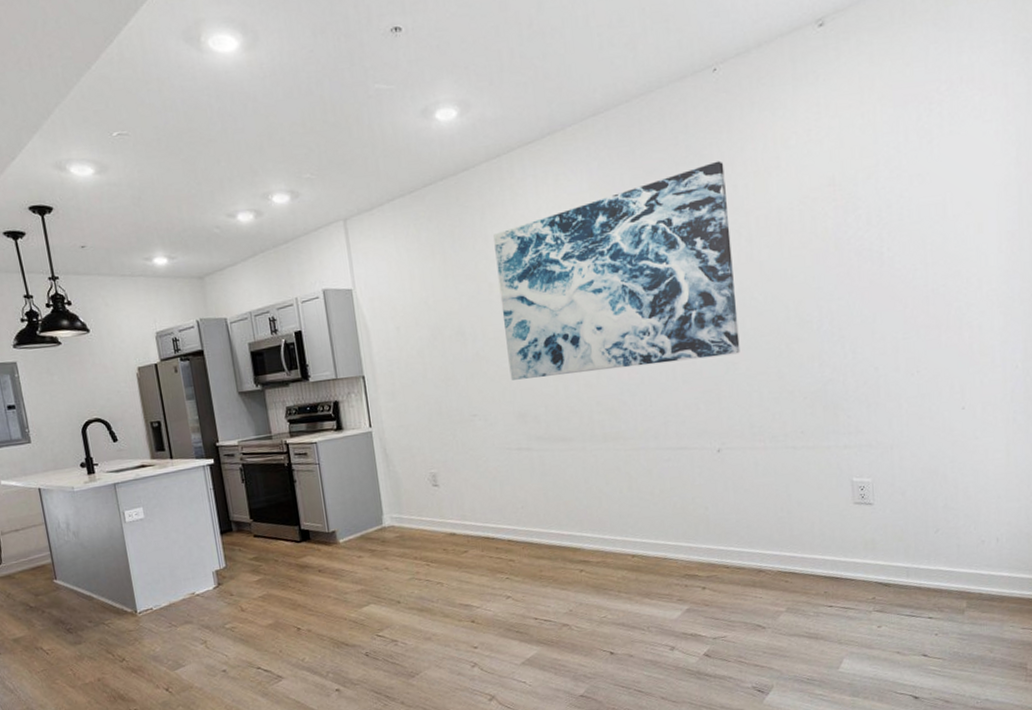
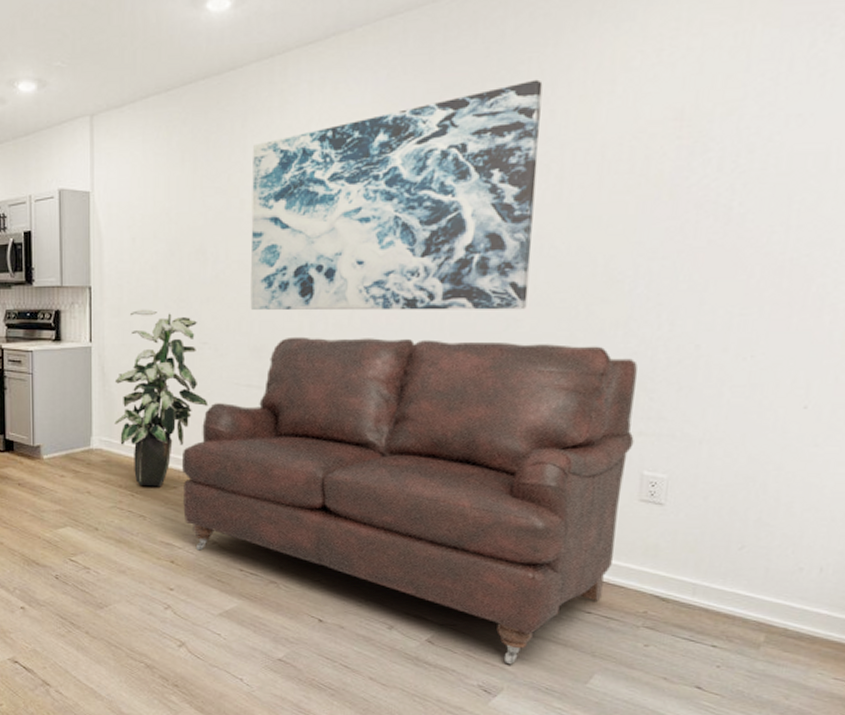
indoor plant: none [397,390,486,555] -> present [114,309,209,487]
sofa: none [468,377,842,664] -> present [181,336,638,665]

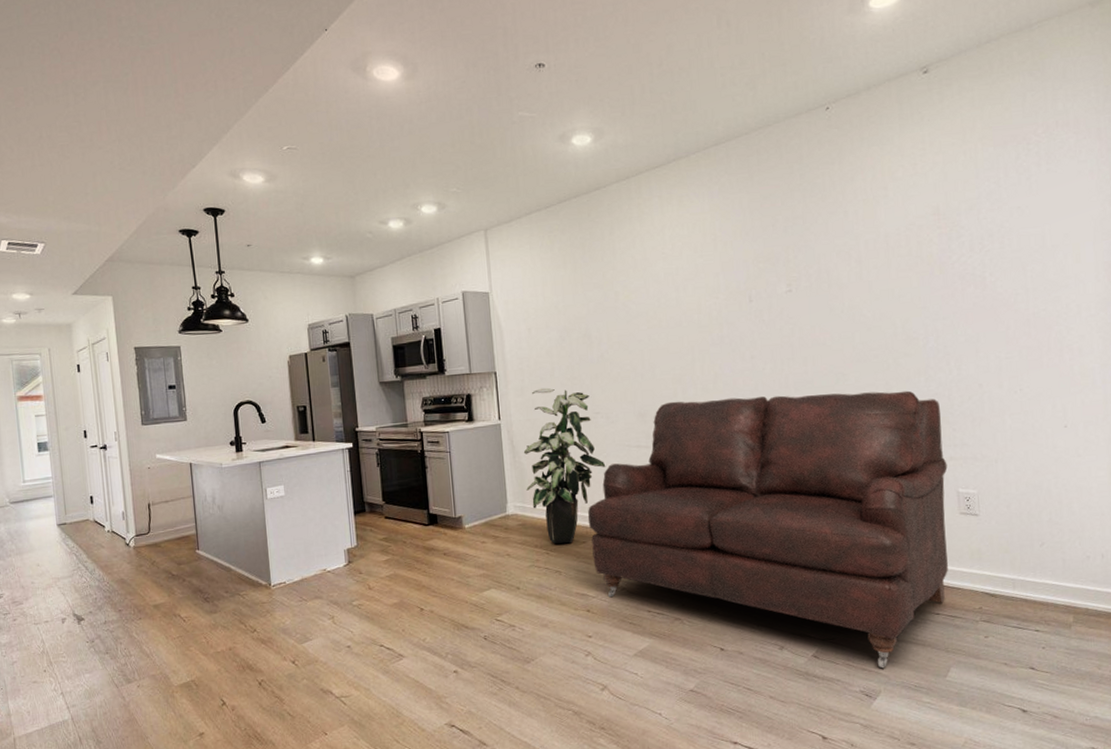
wall art: present [250,79,543,311] -> none [621,189,850,382]

